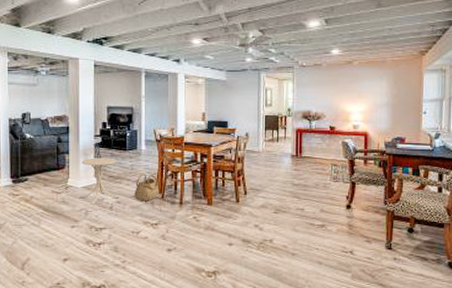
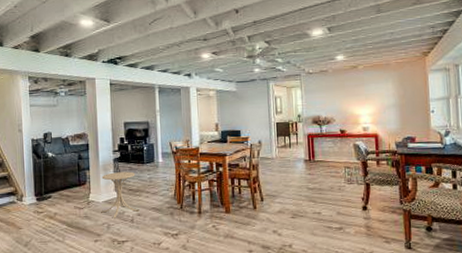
basket: present [134,174,160,202] -> none [153,185,178,213]

